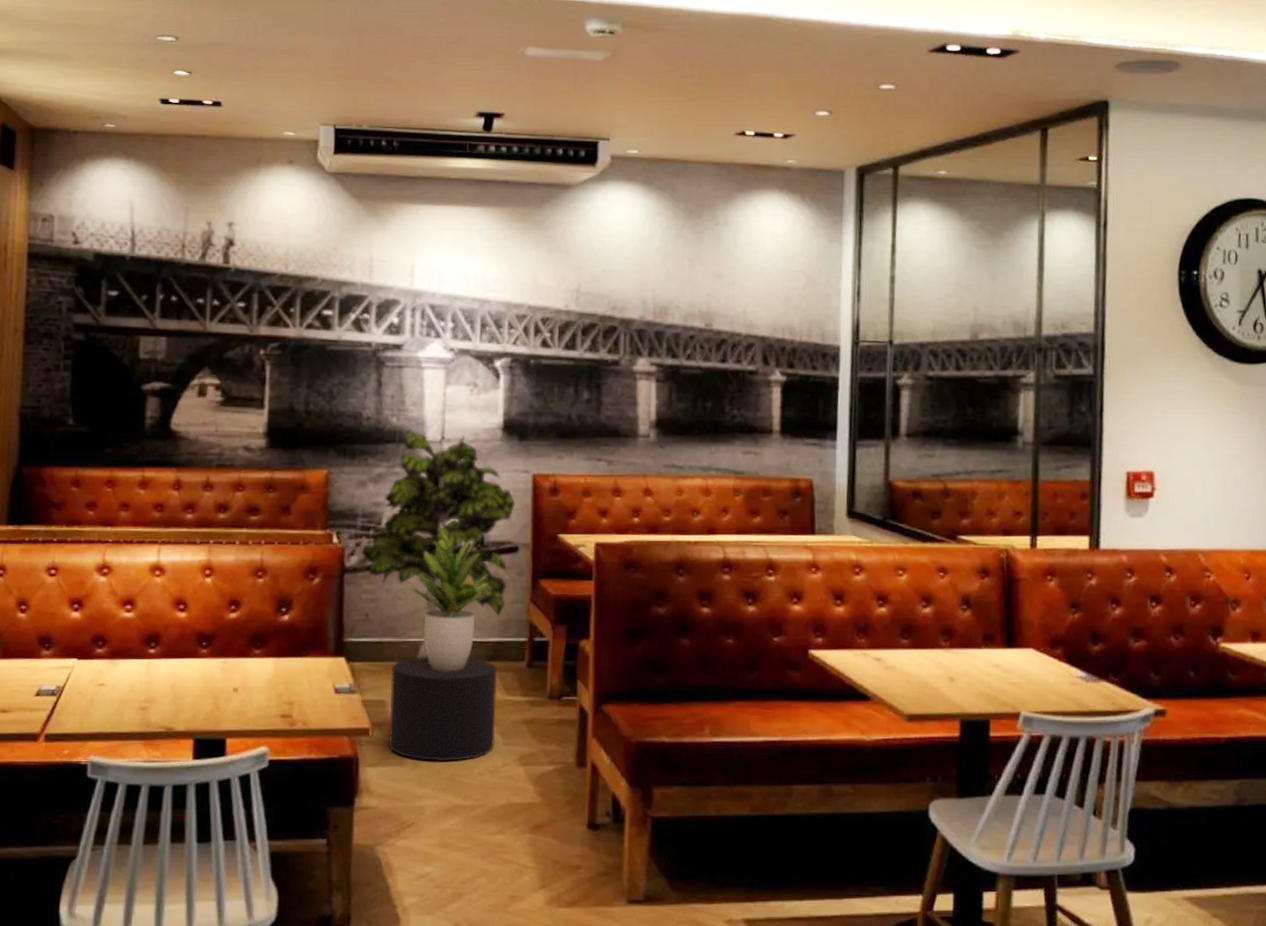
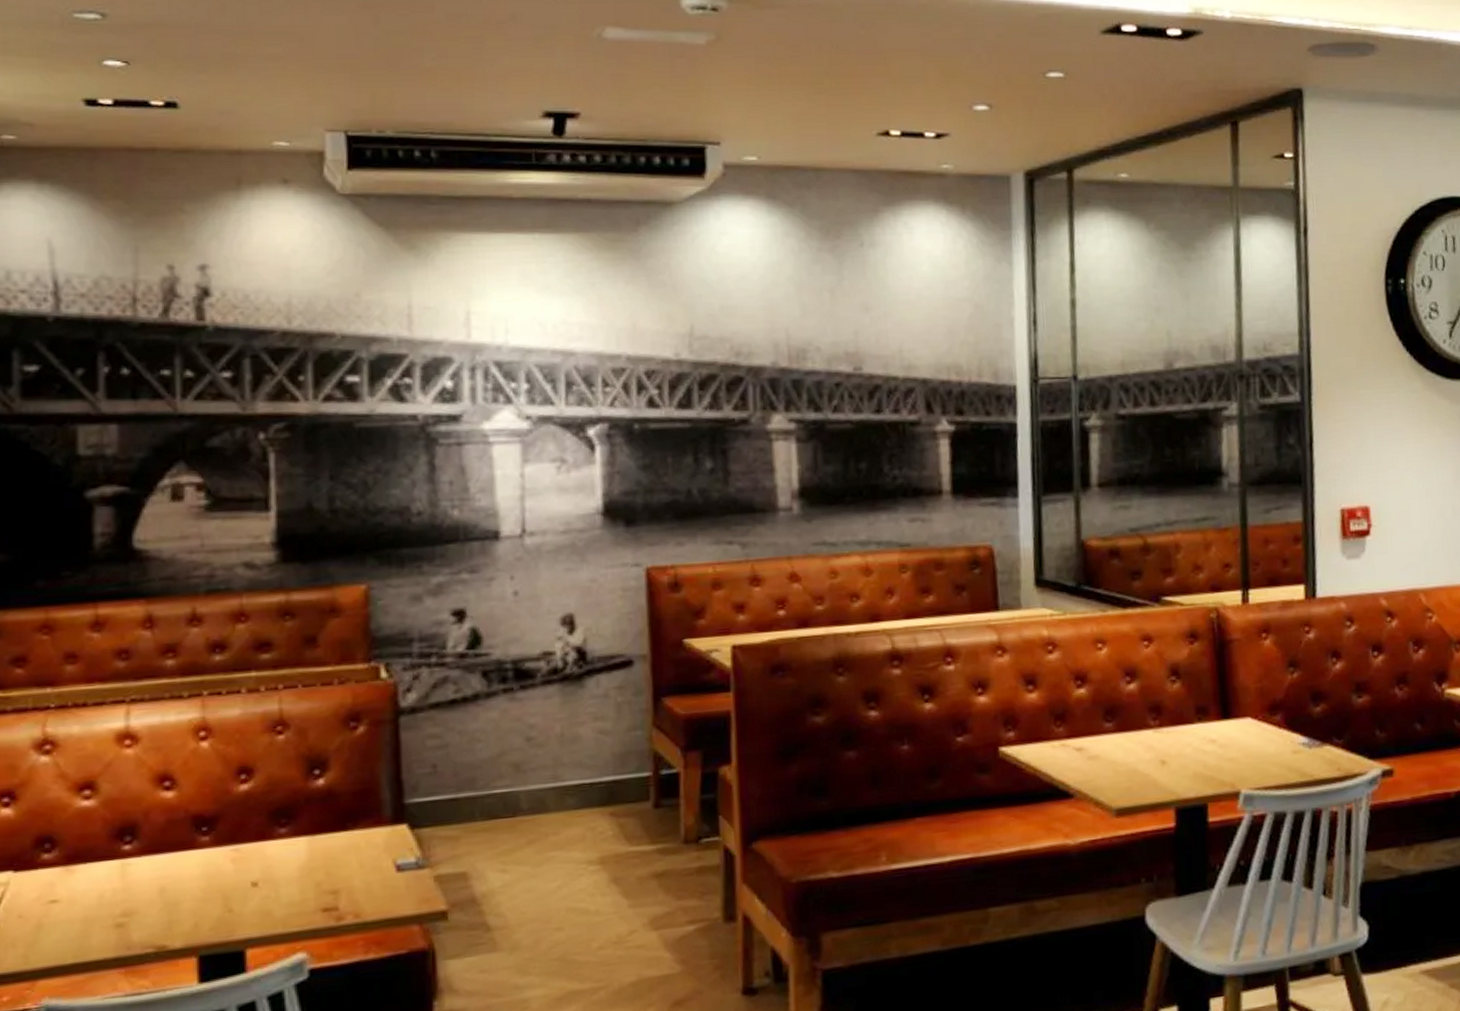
indoor plant: present [361,430,516,657] -> none [421,524,626,812]
stool: present [388,656,498,763] -> none [472,803,617,942]
potted plant: present [406,527,492,671] -> none [486,645,602,826]

